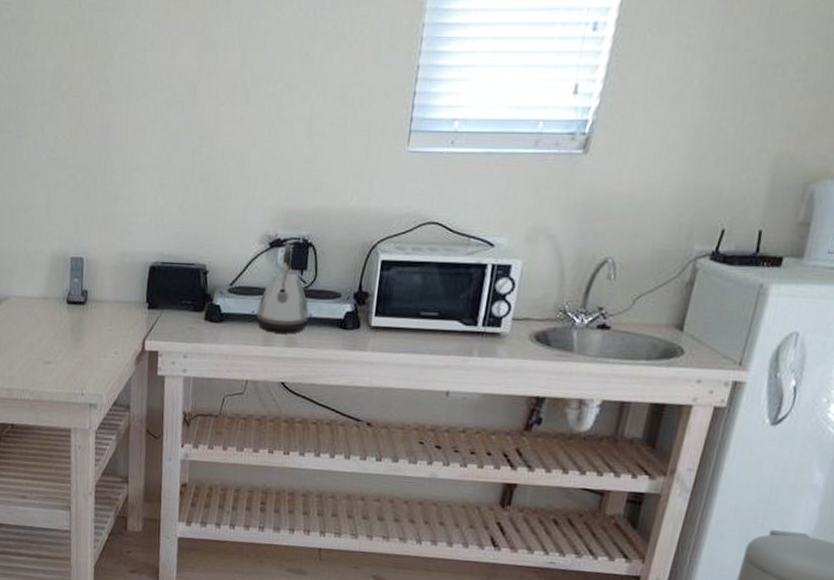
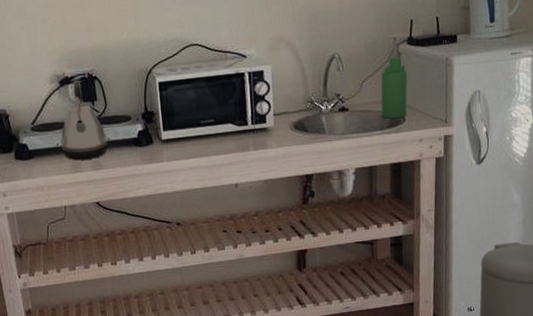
soap dispenser: none [652,245,708,349] -> present [381,34,407,119]

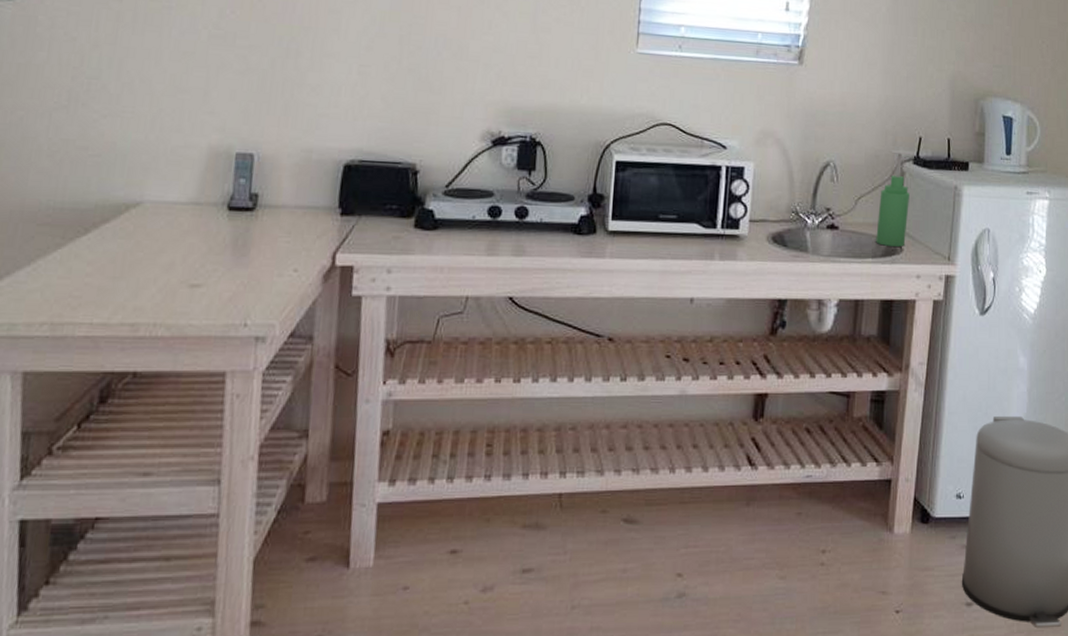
kettle: present [60,79,109,161] -> none [477,141,541,242]

